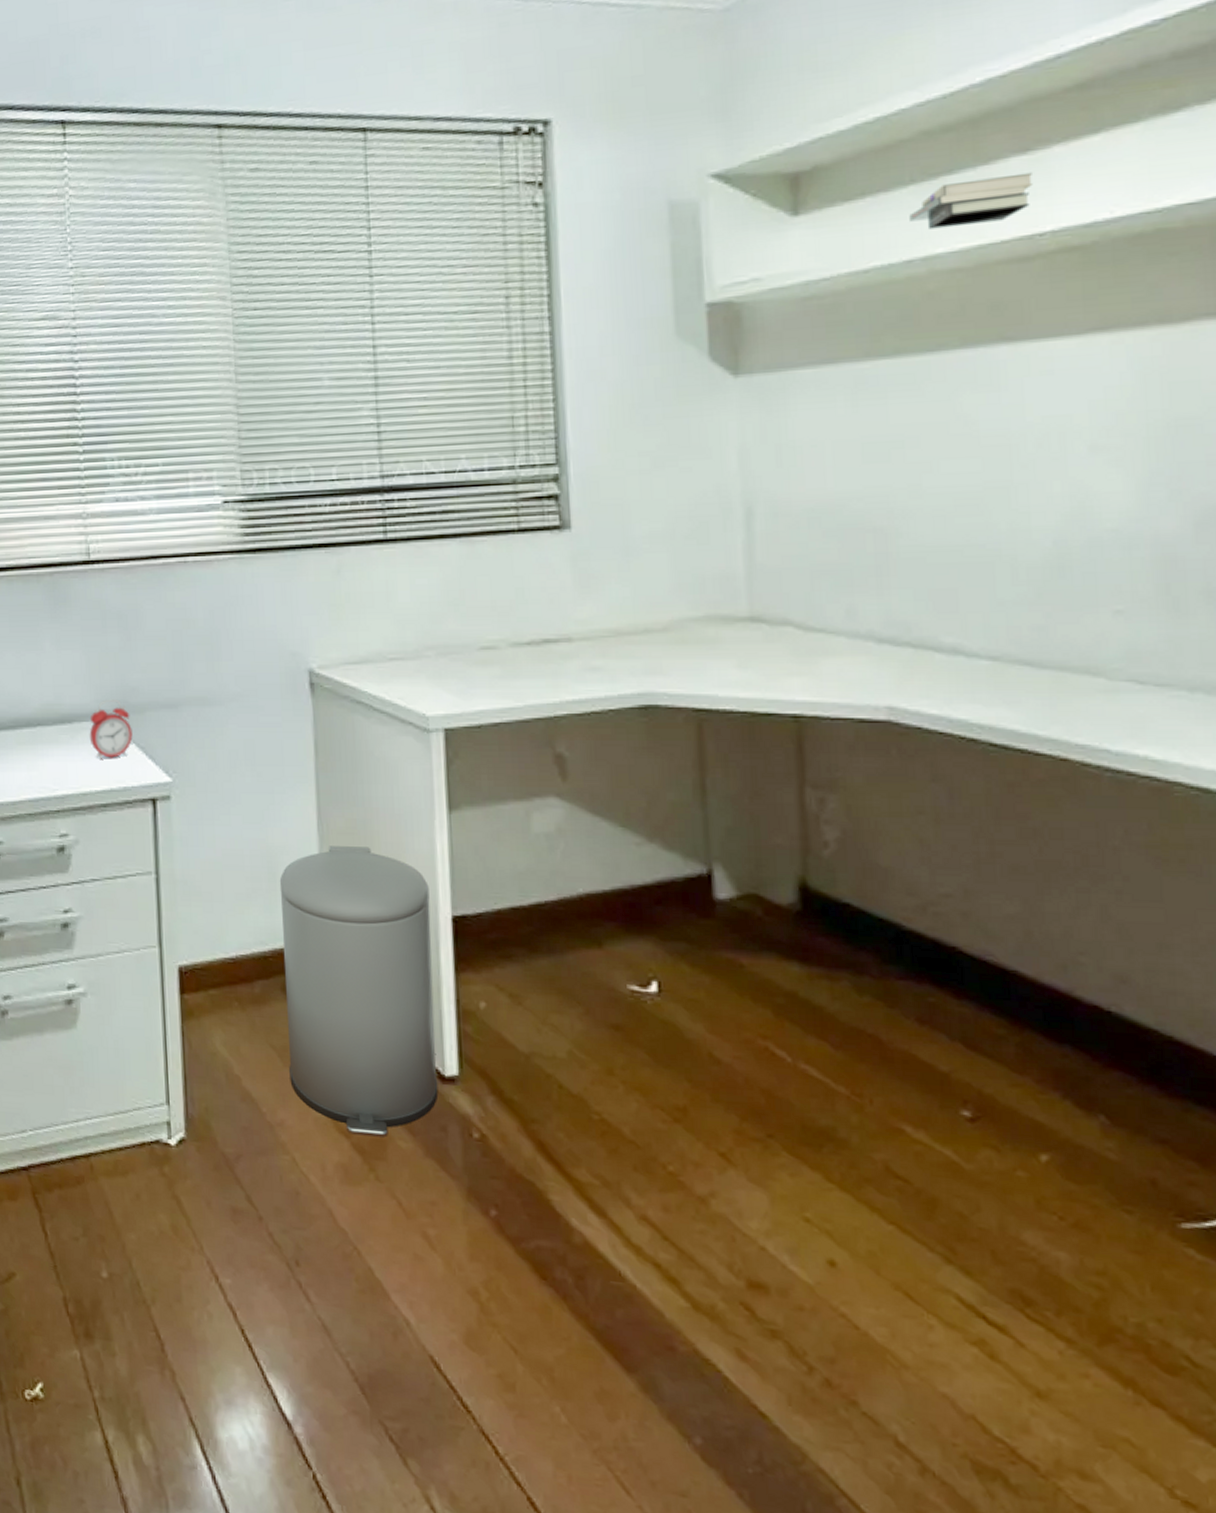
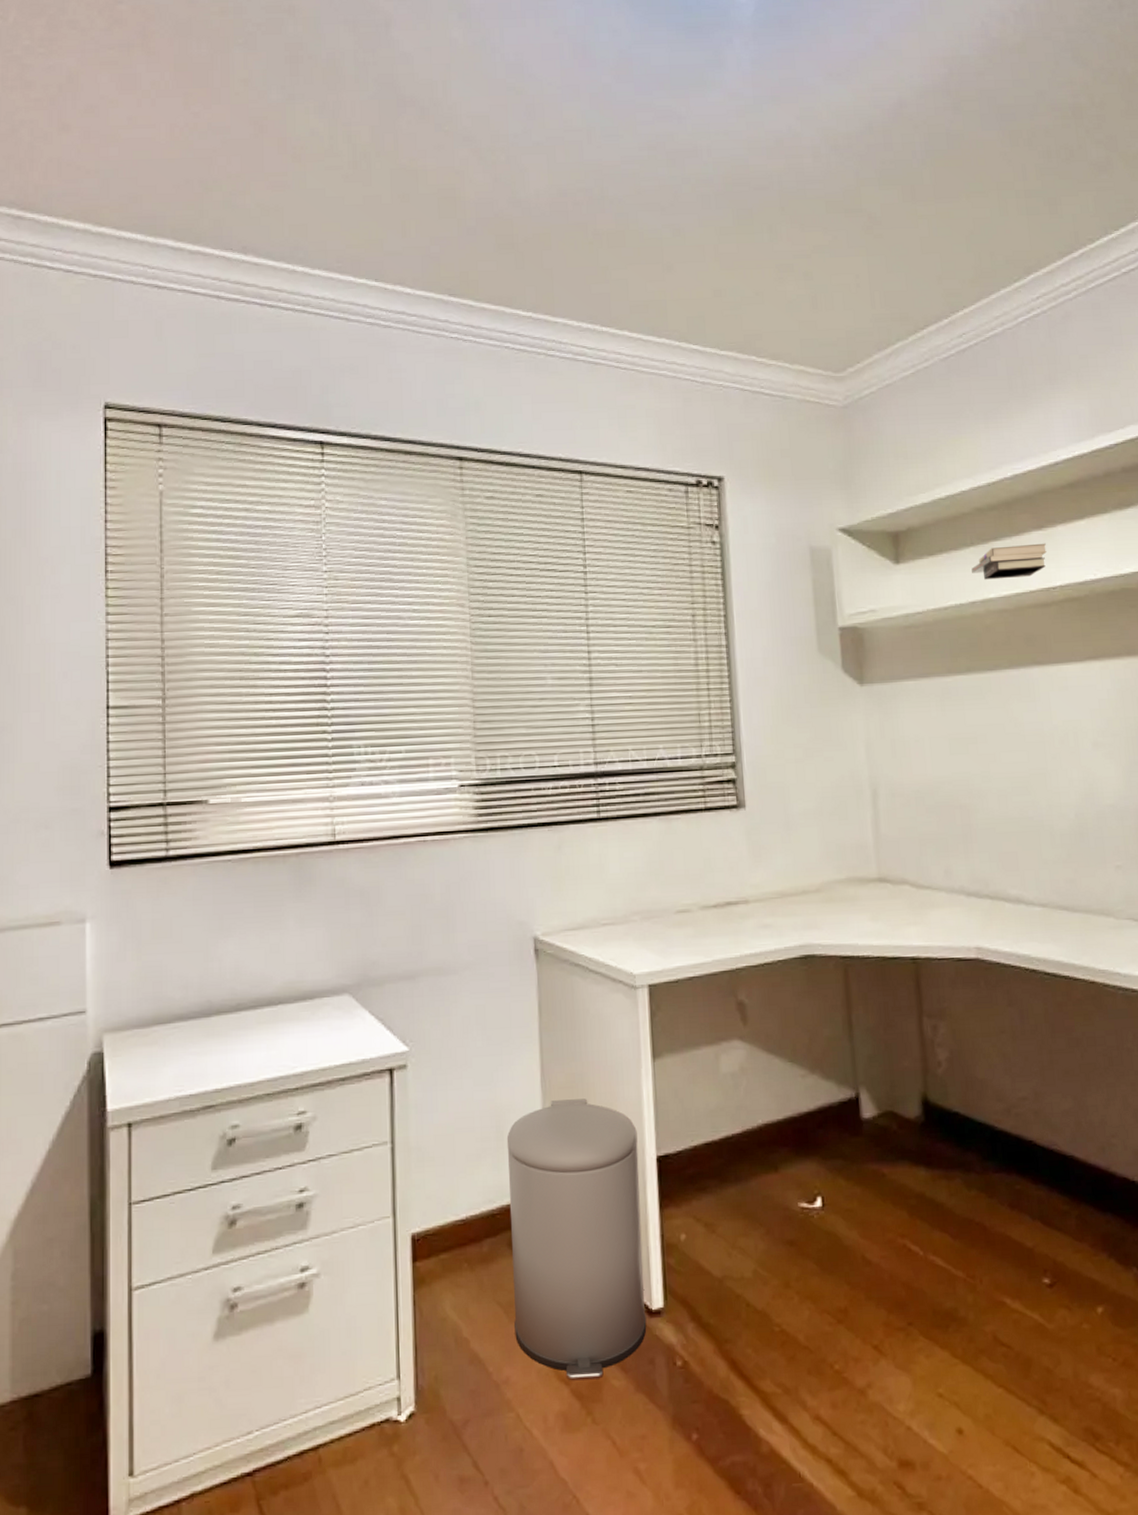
alarm clock: present [89,699,133,759] -> none [330,973,372,1034]

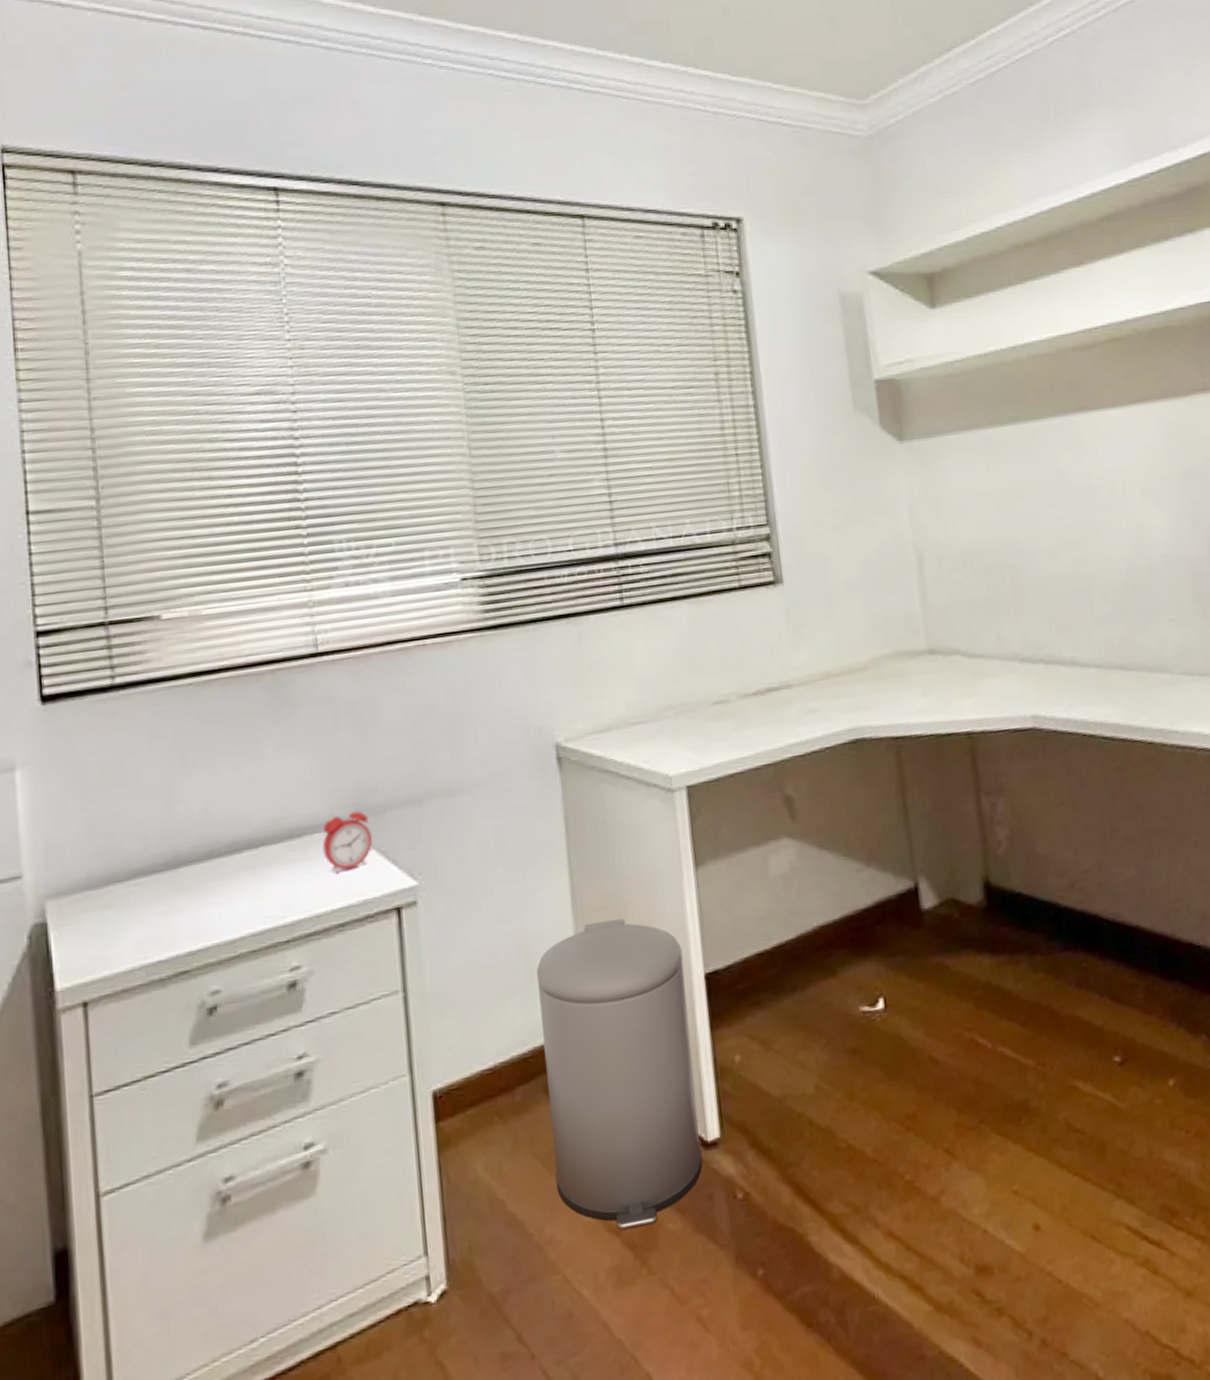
alarm clock: none [330,973,372,1034] -> present [322,802,373,873]
books: present [971,543,1047,580] -> none [1010,281,1087,322]

